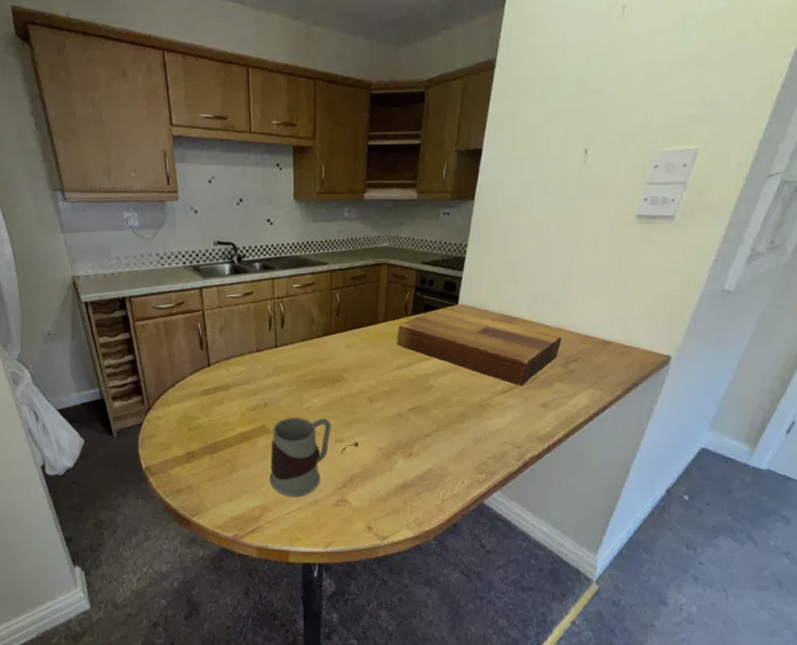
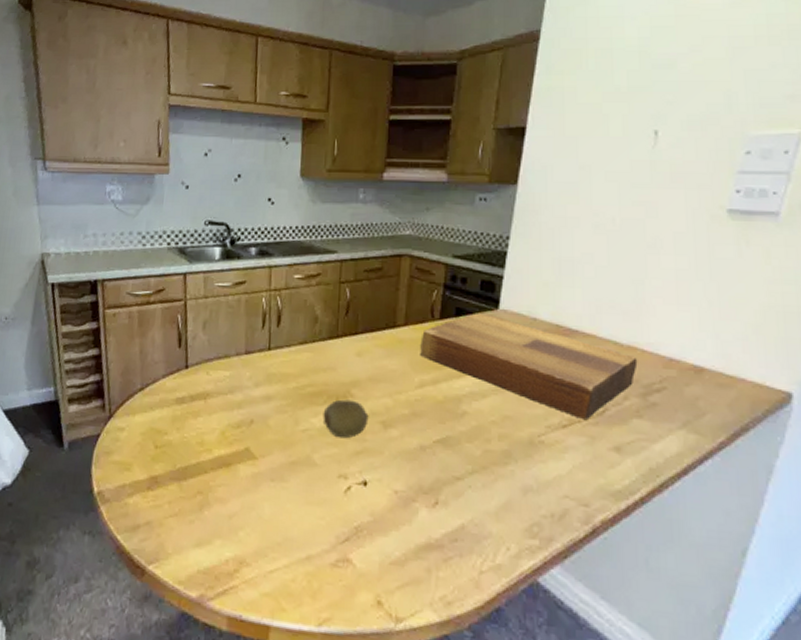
mug: present [269,417,331,497] -> none [250,440,333,550]
fruit: none [322,383,358,412] -> present [322,399,369,439]

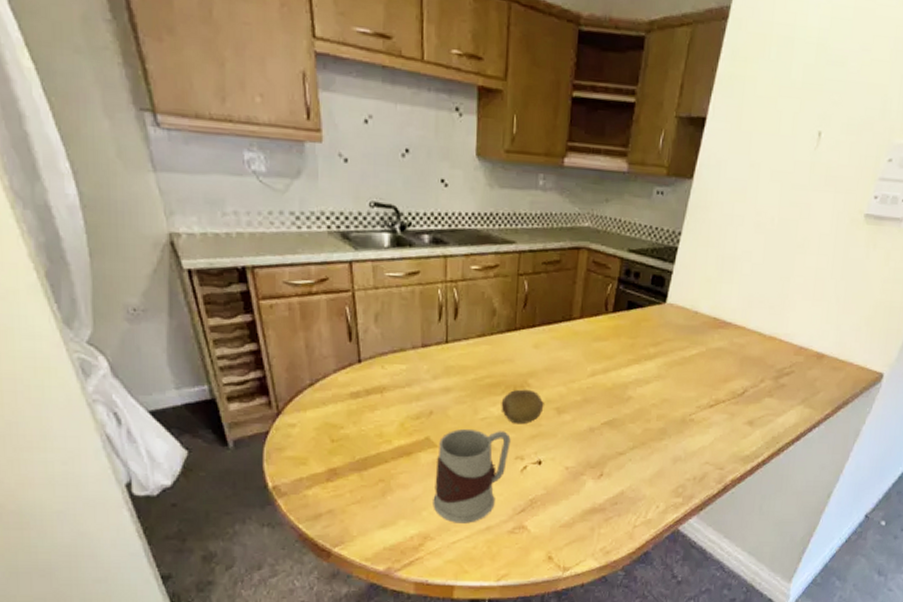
mug: none [250,440,333,550] -> present [433,428,511,523]
cutting board: present [420,313,638,419] -> none [593,306,776,400]

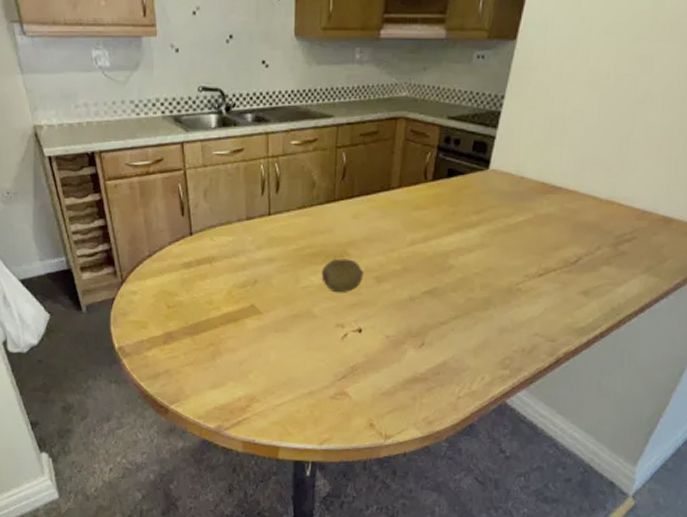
mug: present [433,428,511,523] -> none [258,296,331,388]

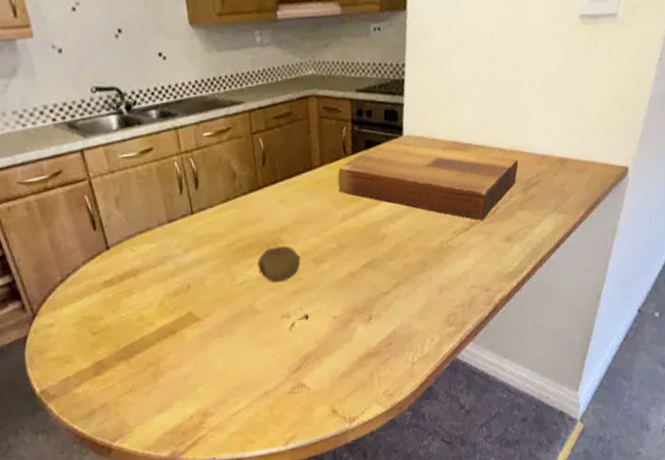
cutting board: none [412,173,614,268] -> present [337,141,519,221]

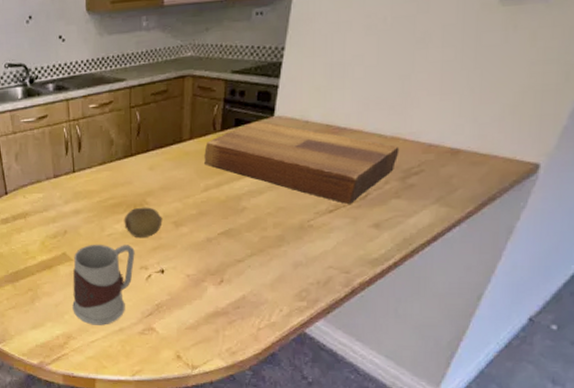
mug: none [202,292,274,395] -> present [72,244,135,325]

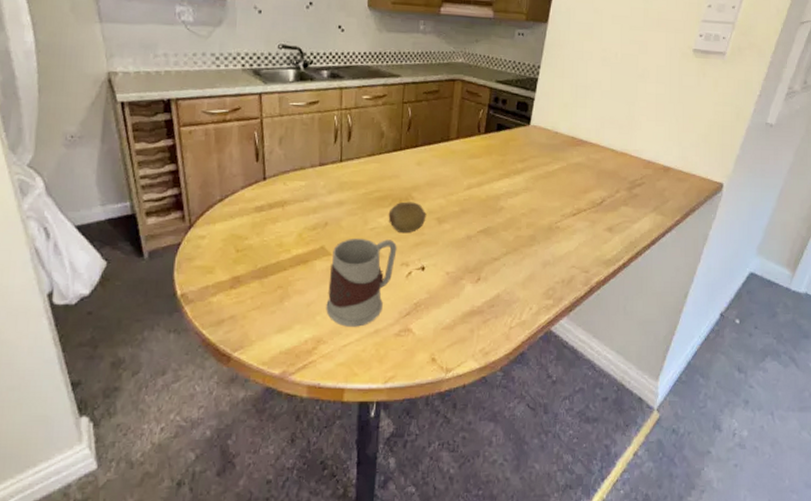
cutting board: present [204,121,400,204] -> none [468,128,627,209]

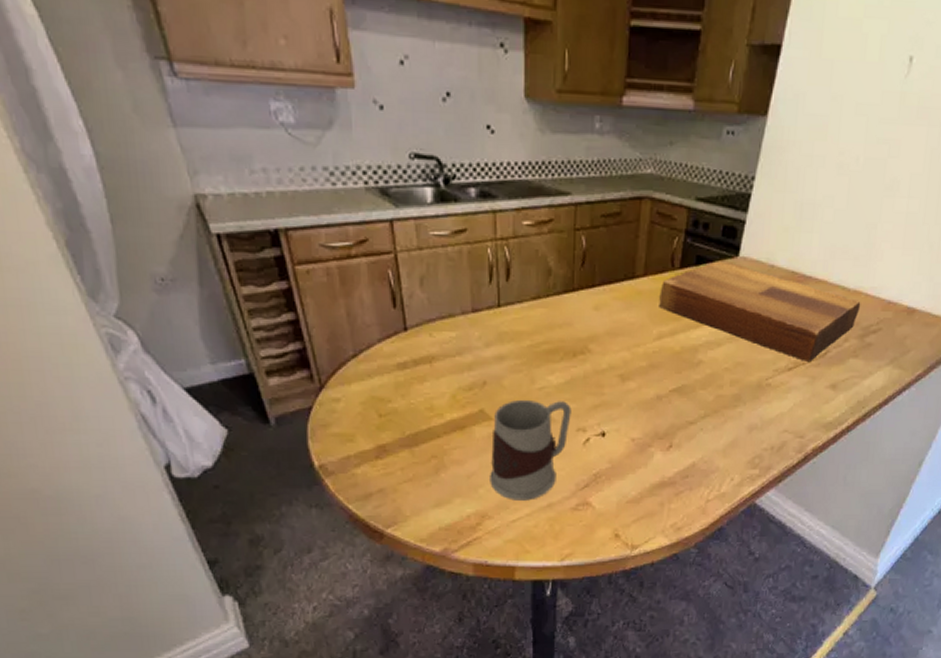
fruit: present [388,201,426,234] -> none [560,355,607,394]
cutting board: none [468,128,627,209] -> present [659,261,861,361]

